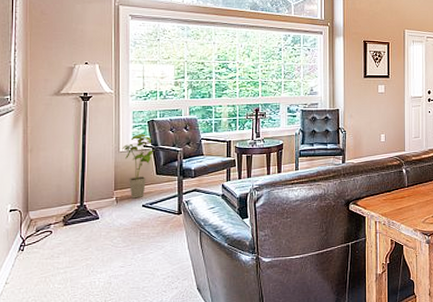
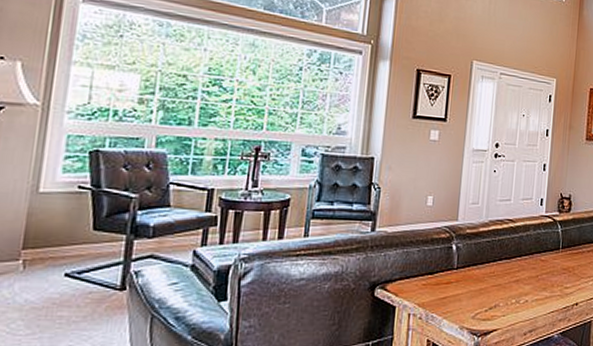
house plant: present [122,134,155,199] -> none [42,168,95,264]

